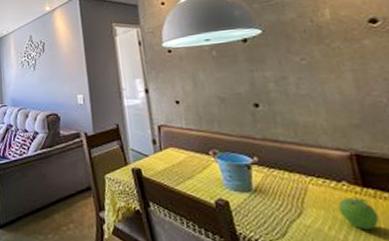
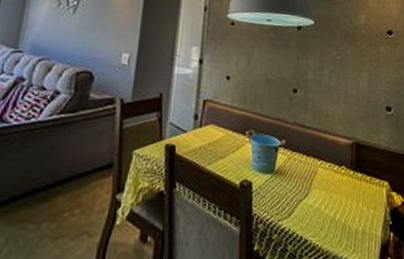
fruit: present [338,196,380,230] -> none [335,179,360,208]

